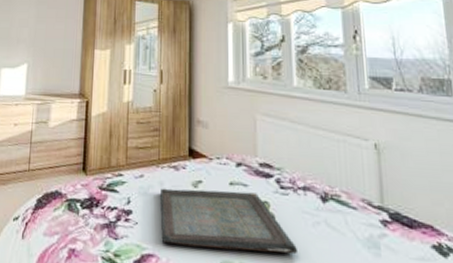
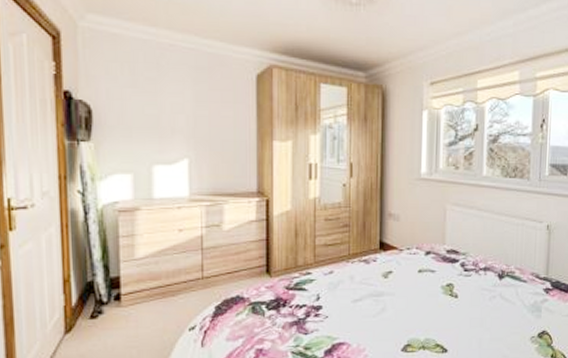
serving tray: present [160,188,299,255] -> none [351,277,476,331]

